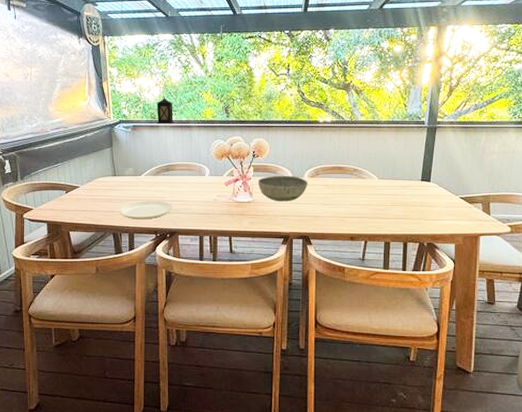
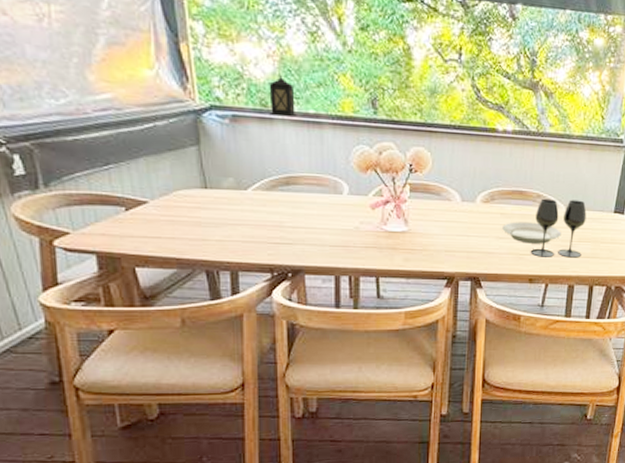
plate: present [120,201,172,220] -> none [215,226,295,253]
bowl: present [258,175,308,202] -> none [416,198,480,233]
plate: none [326,191,376,208] -> present [502,222,562,244]
wine glass: none [351,172,397,219] -> present [531,198,587,258]

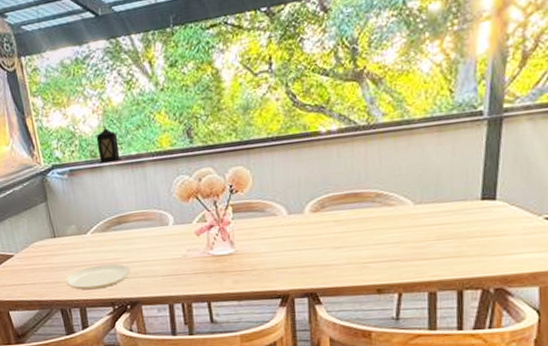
plate: none [215,226,295,253] -> present [65,263,131,290]
plate: present [502,222,562,244] -> none [338,225,412,250]
wine glass: present [531,198,587,258] -> none [376,192,443,264]

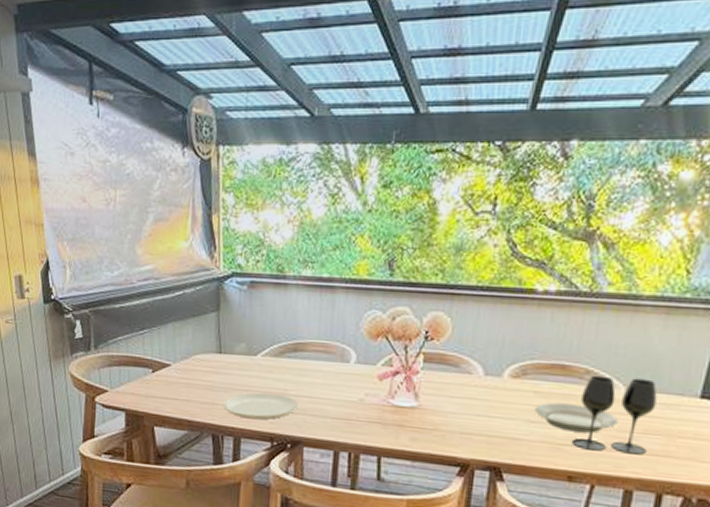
lantern: present [94,126,122,165] -> none [284,240,312,282]
plate: none [338,225,412,250] -> present [535,402,618,433]
wine glass: none [376,192,443,264] -> present [573,375,658,455]

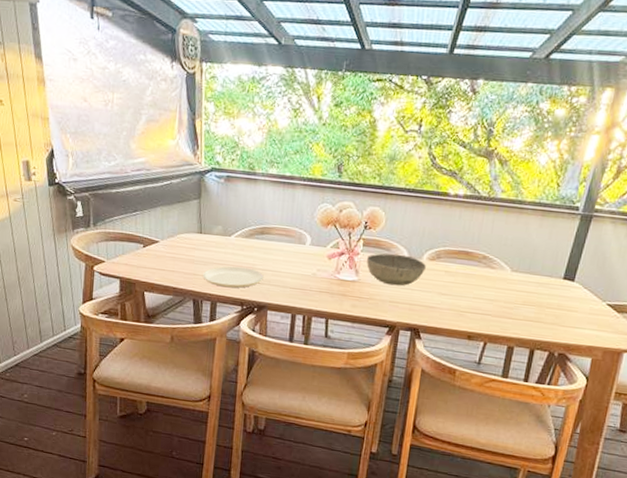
bowl: none [429,371,508,413] -> present [366,253,426,286]
plate: present [535,402,618,433] -> none [445,280,505,304]
wine glass: present [573,375,658,455] -> none [472,260,534,320]

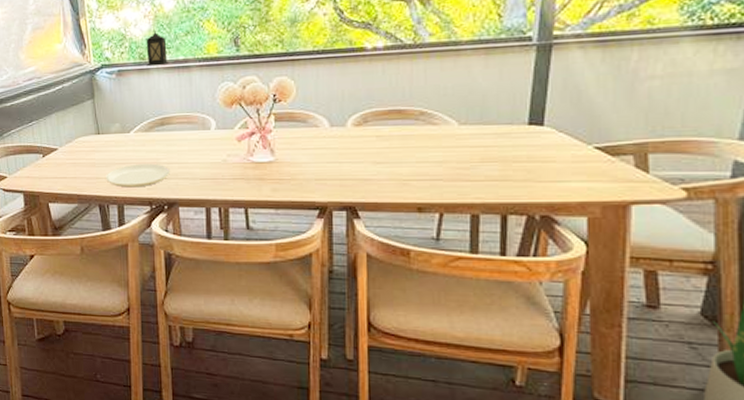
lantern: none [255,144,277,179] -> present [144,31,169,67]
bowl: present [366,253,426,286] -> none [282,124,352,161]

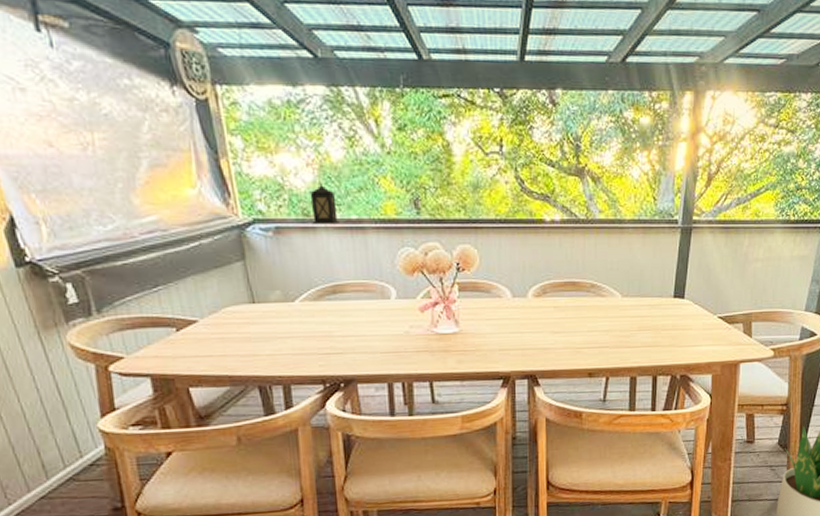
plate: present [106,163,170,188] -> none [266,337,346,365]

